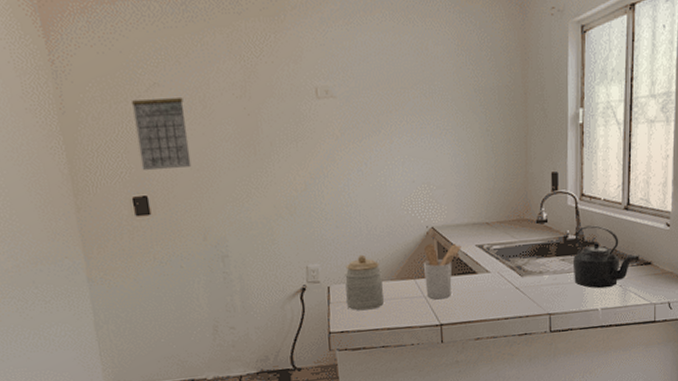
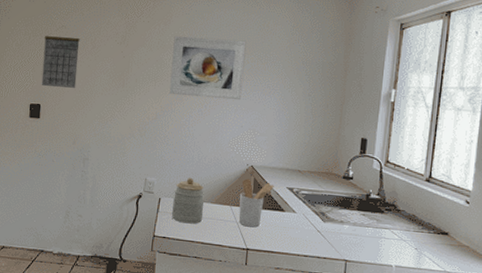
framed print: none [310,71,408,156] -> present [169,35,246,101]
kettle: present [572,225,639,289] -> none [372,189,437,249]

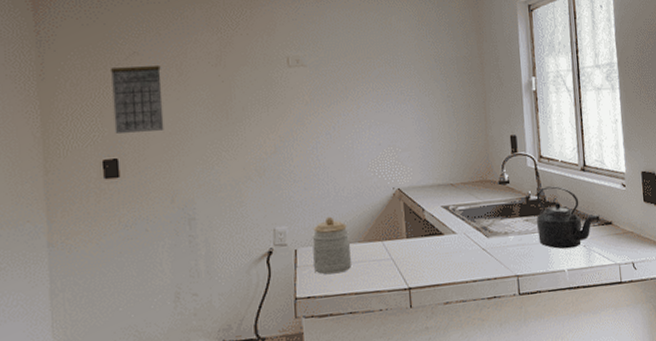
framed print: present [169,35,246,101] -> none [282,43,374,120]
utensil holder: present [238,179,274,228] -> none [390,204,428,262]
kettle: none [372,189,437,249] -> present [536,186,600,249]

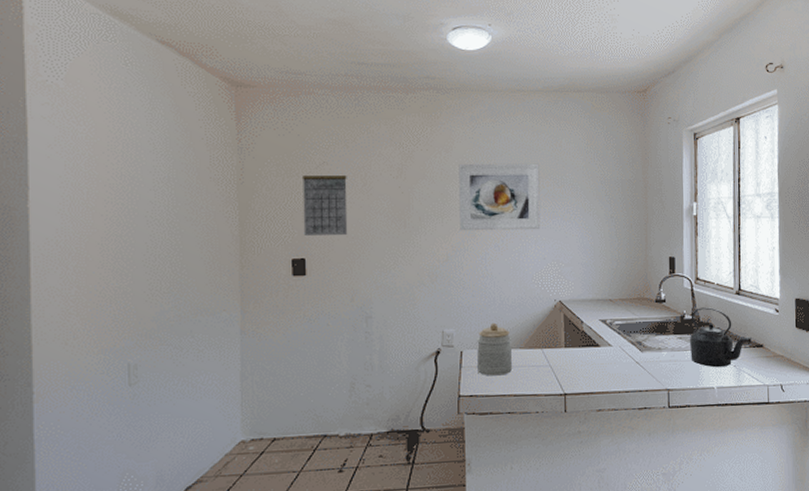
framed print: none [282,43,374,120] -> present [459,163,541,231]

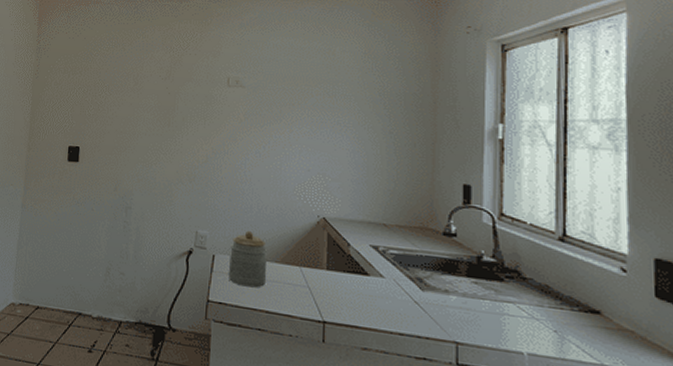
calendar: present [301,161,348,235] -> none [80,62,122,129]
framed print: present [459,163,541,231] -> none [221,68,309,140]
kettle: present [689,307,752,368] -> none [488,250,582,330]

